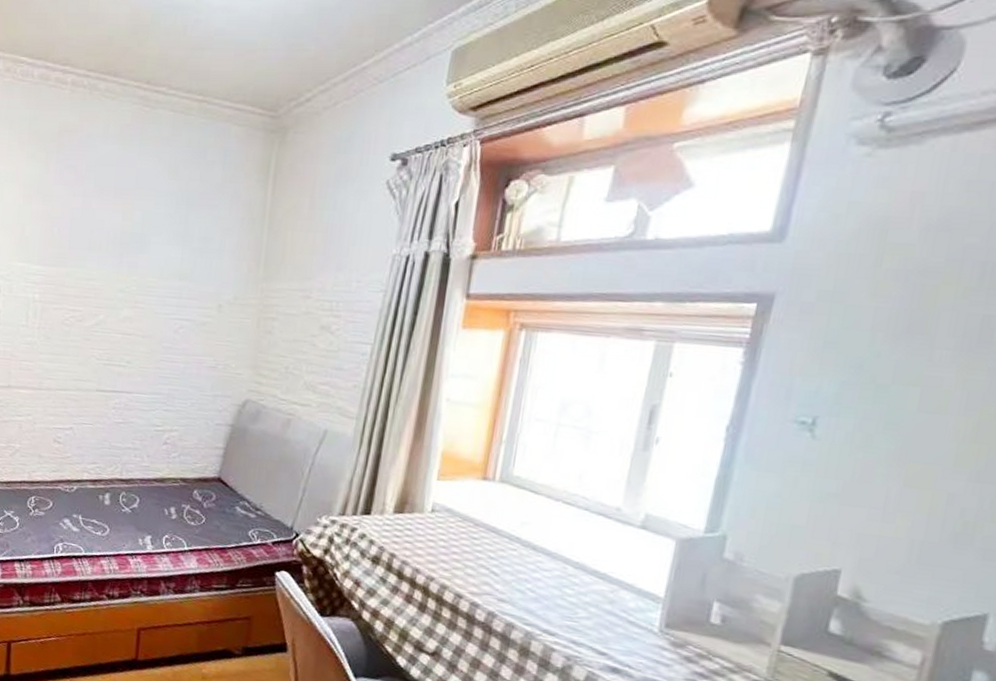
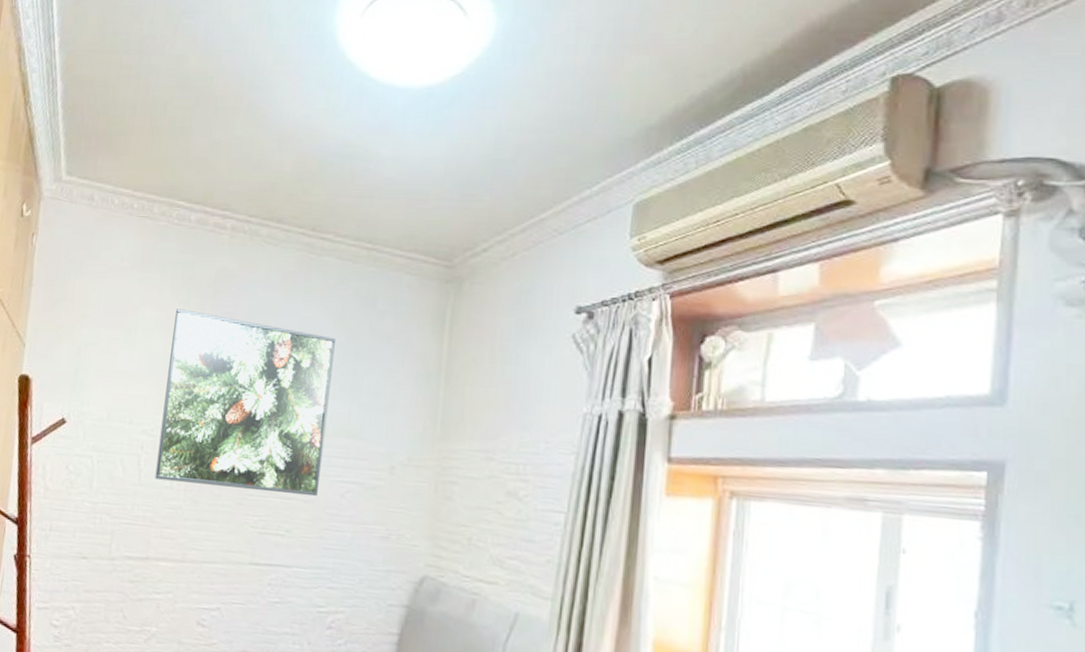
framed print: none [12,162,169,333] -> present [154,309,335,497]

